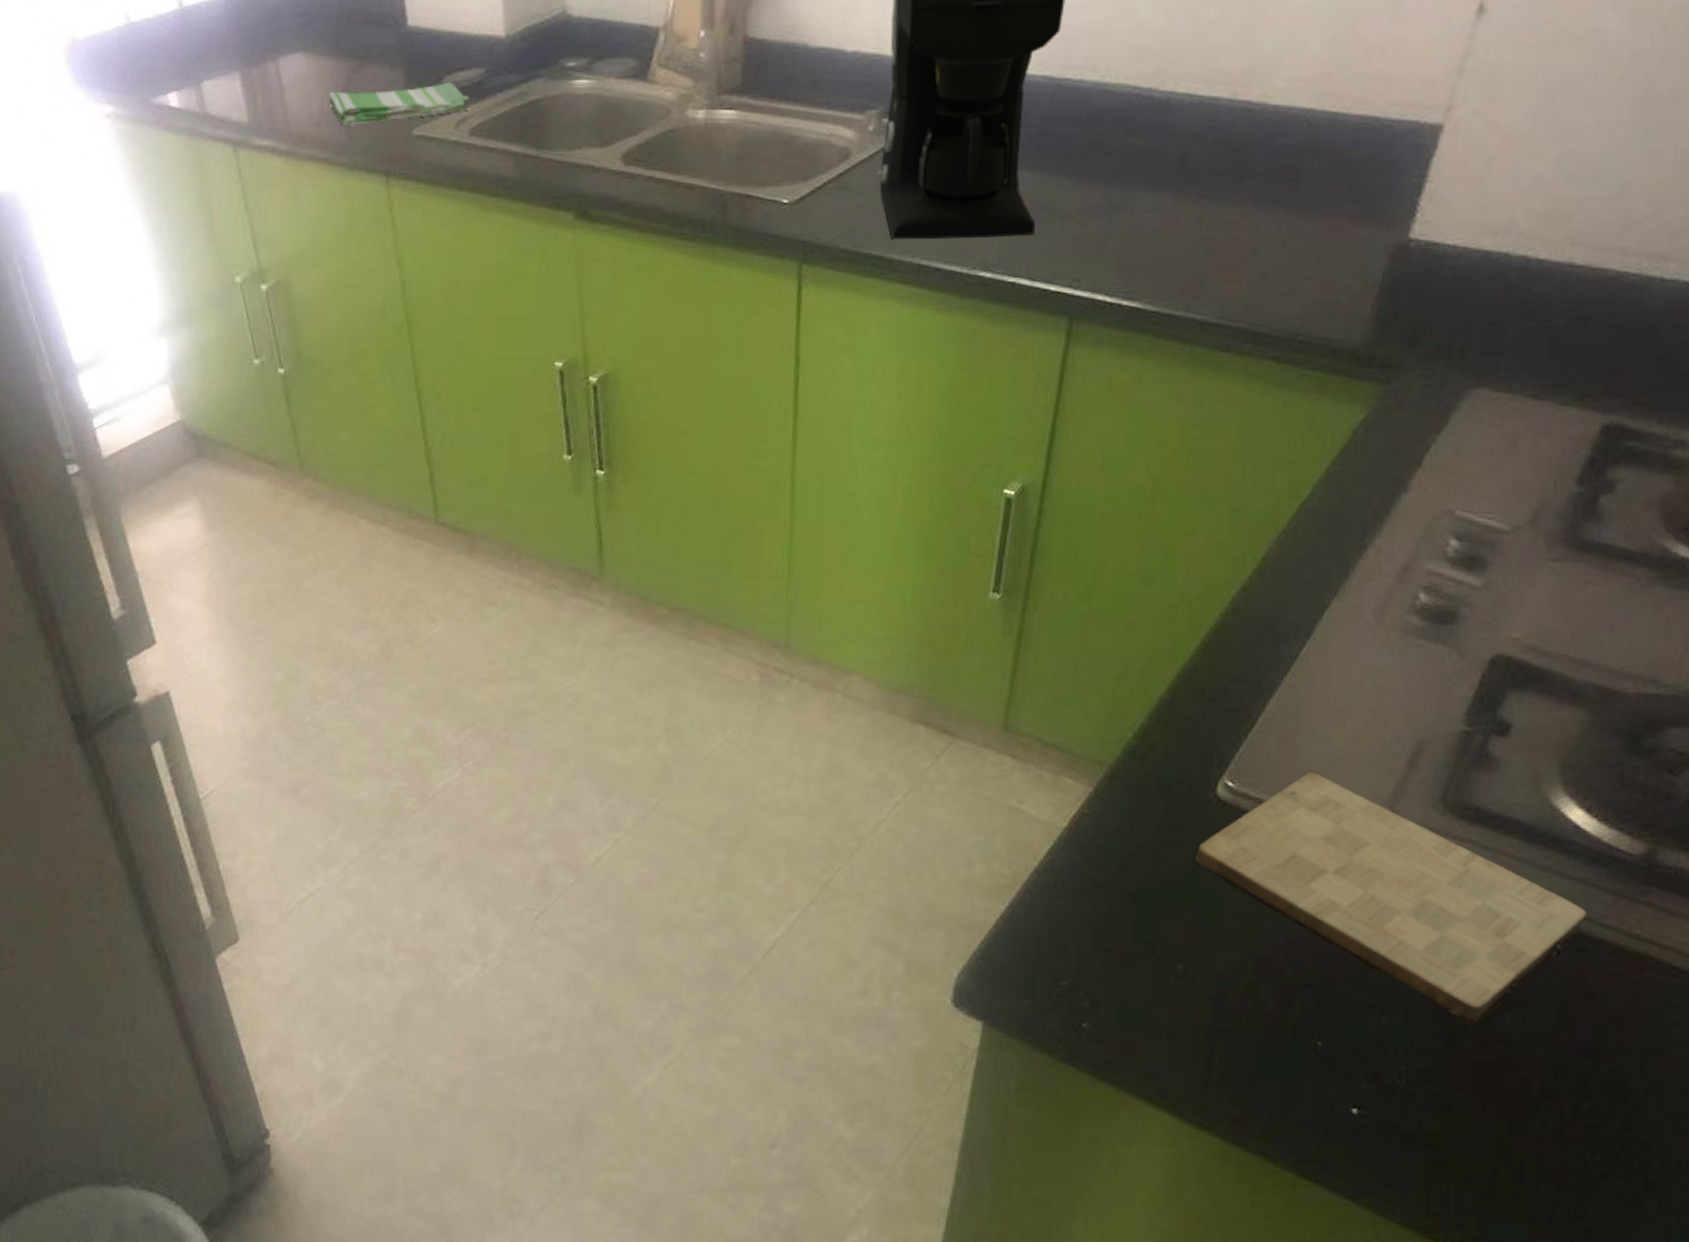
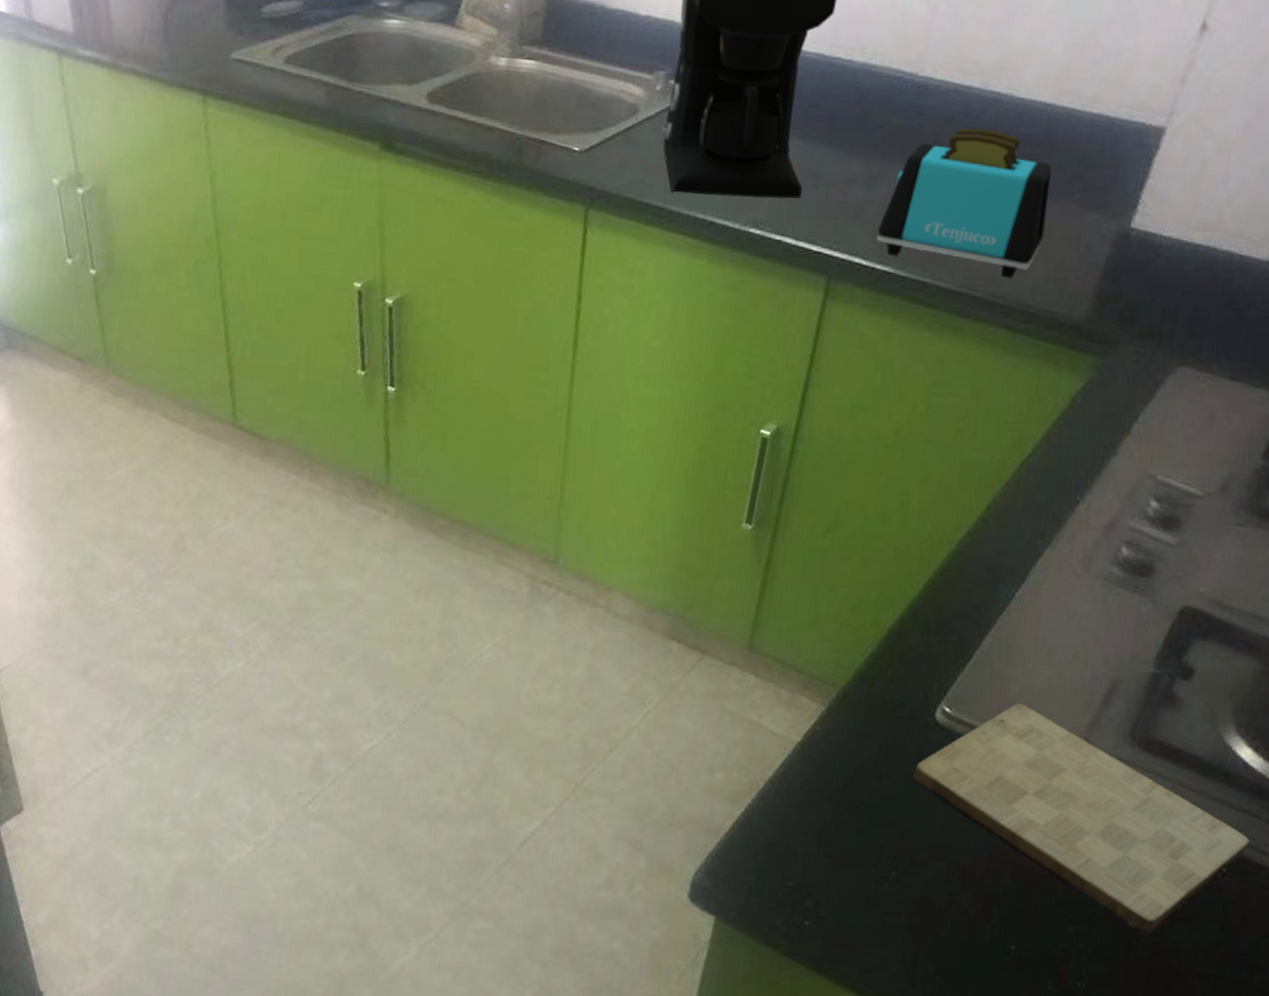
dish towel: present [328,83,470,125] -> none [151,11,287,44]
toaster: none [1121,143,1315,305] -> present [876,128,1052,279]

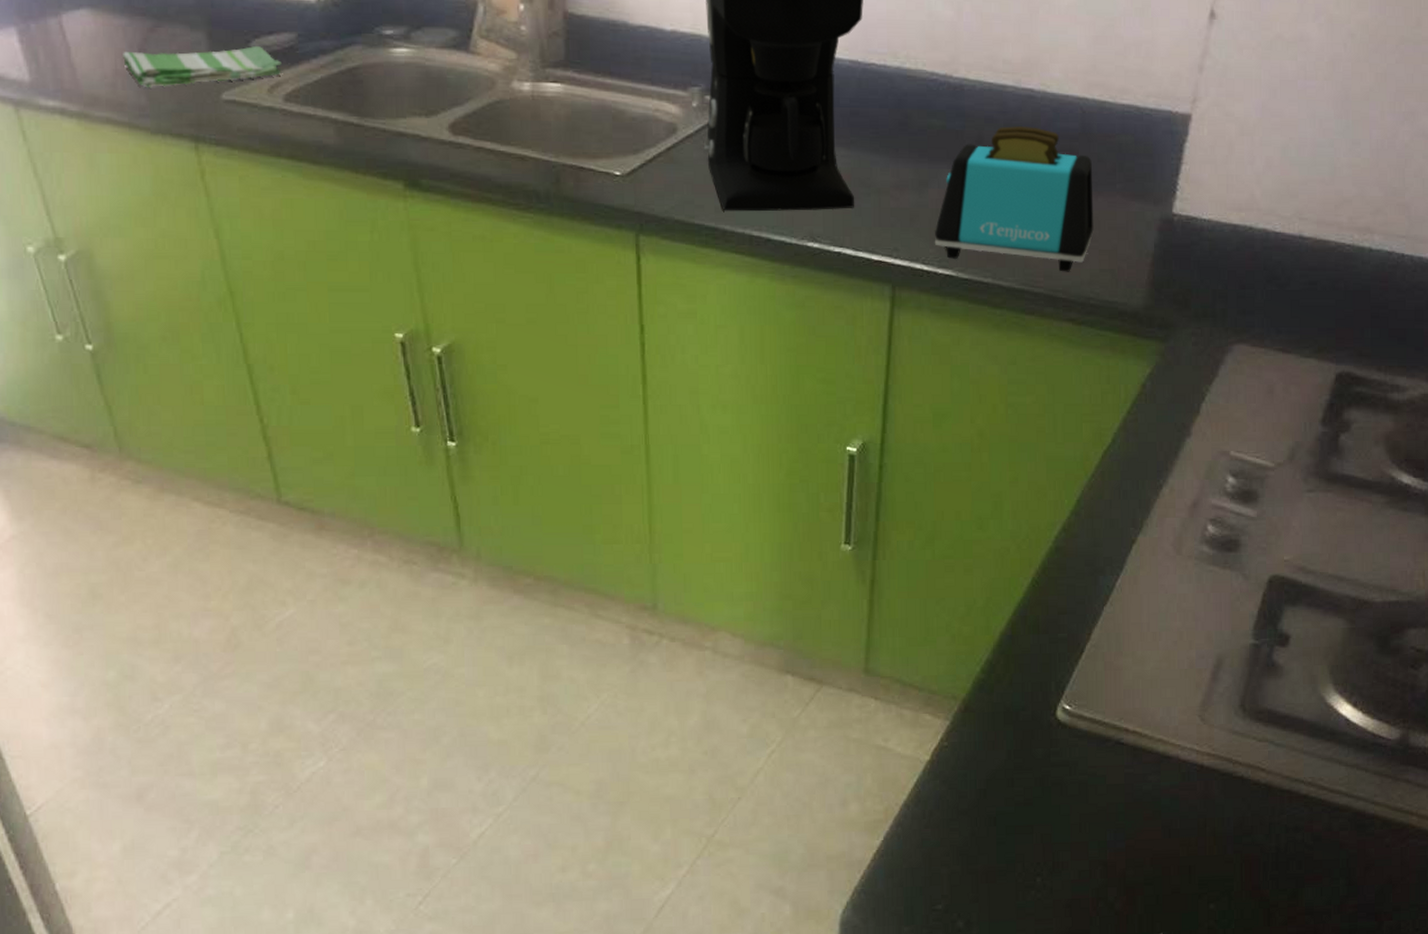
dish towel: none [151,11,287,44] -> present [121,46,282,87]
cutting board: present [913,703,1250,936] -> none [1044,691,1361,902]

